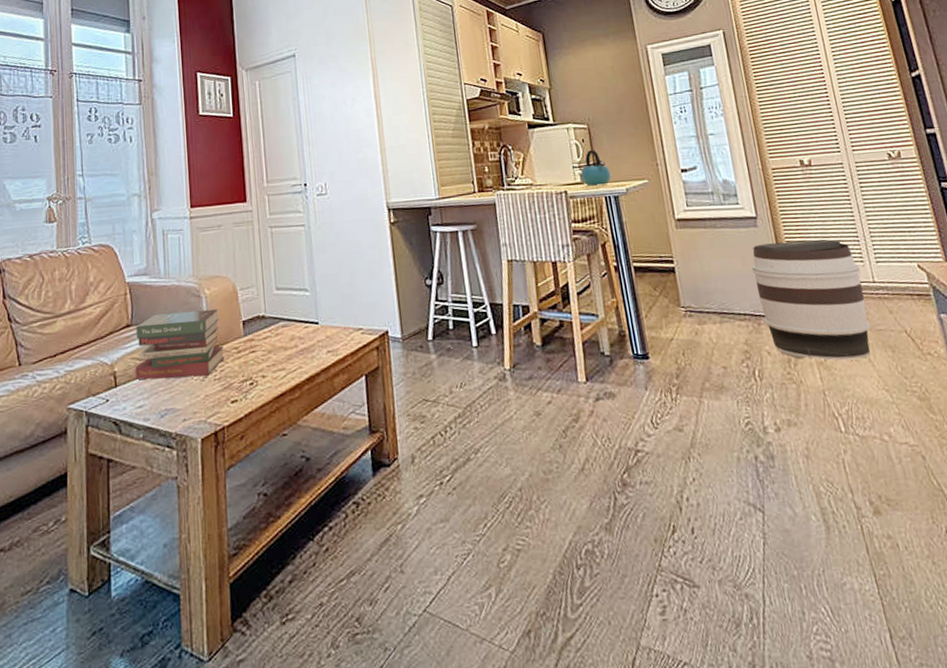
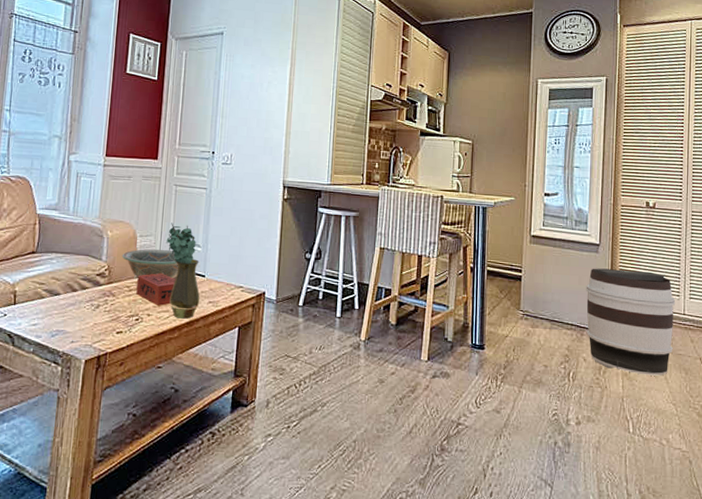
books: present [135,308,224,381] -> none [34,246,117,307]
decorative bowl: none [224,299,288,336] -> present [122,249,178,279]
decorative box: none [245,327,287,364] -> present [136,273,176,306]
vase: none [269,268,318,376] -> present [166,223,200,319]
kettle: present [580,150,611,186] -> none [457,164,484,196]

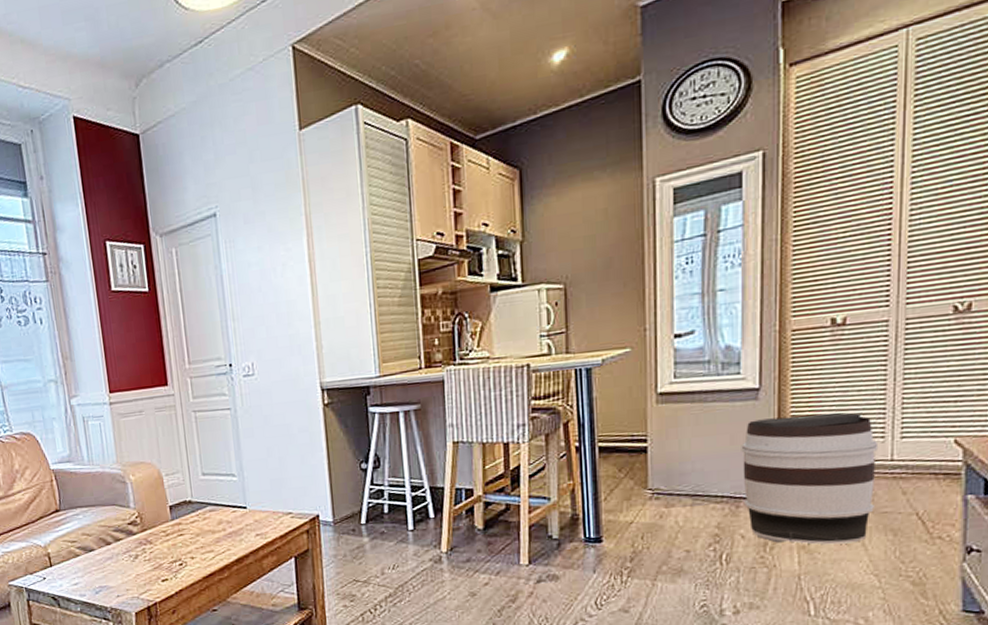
decorative bowl: present [122,249,178,279] -> none [150,485,216,520]
decorative box: present [136,273,176,306] -> none [172,512,215,547]
vase: present [166,223,200,319] -> none [195,454,246,557]

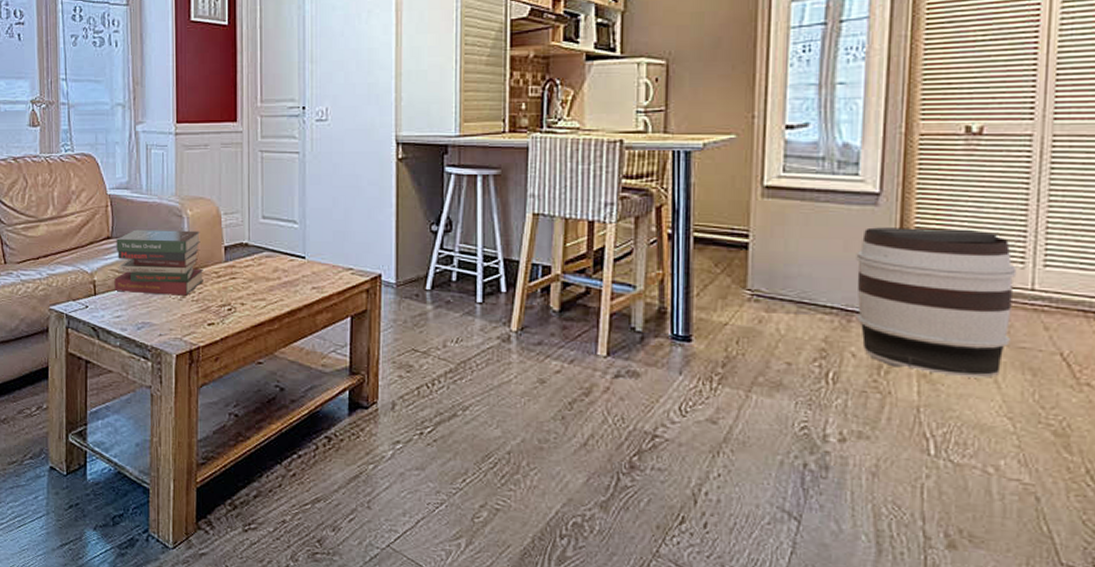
books: none [64,494,153,561] -> present [114,229,203,296]

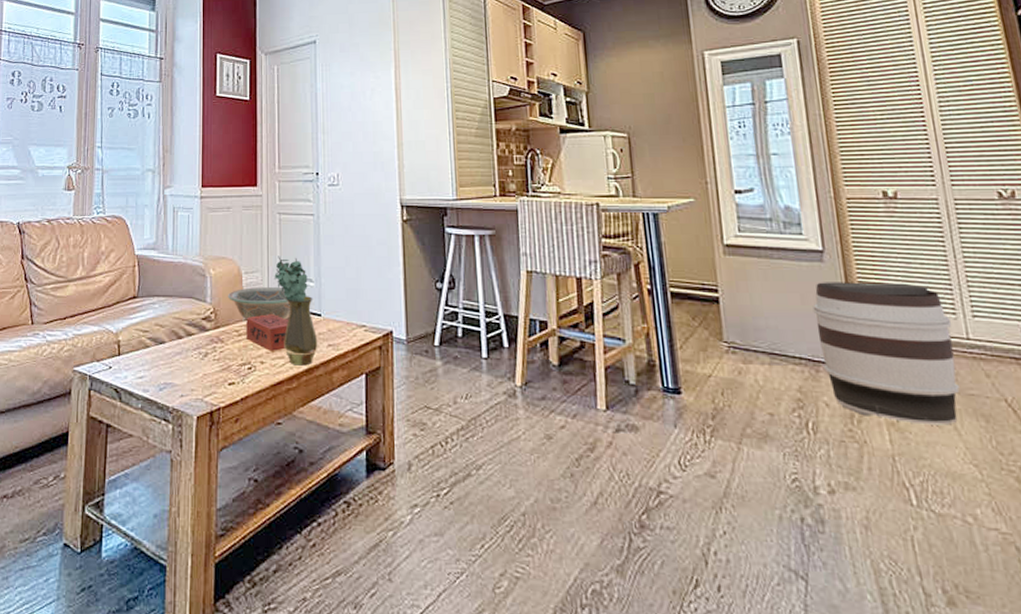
books: present [114,229,203,296] -> none [138,289,225,355]
decorative bowl: none [205,227,272,262] -> present [227,286,290,320]
decorative box: none [226,256,271,293] -> present [246,314,289,351]
vase: none [255,196,302,308] -> present [274,256,318,366]

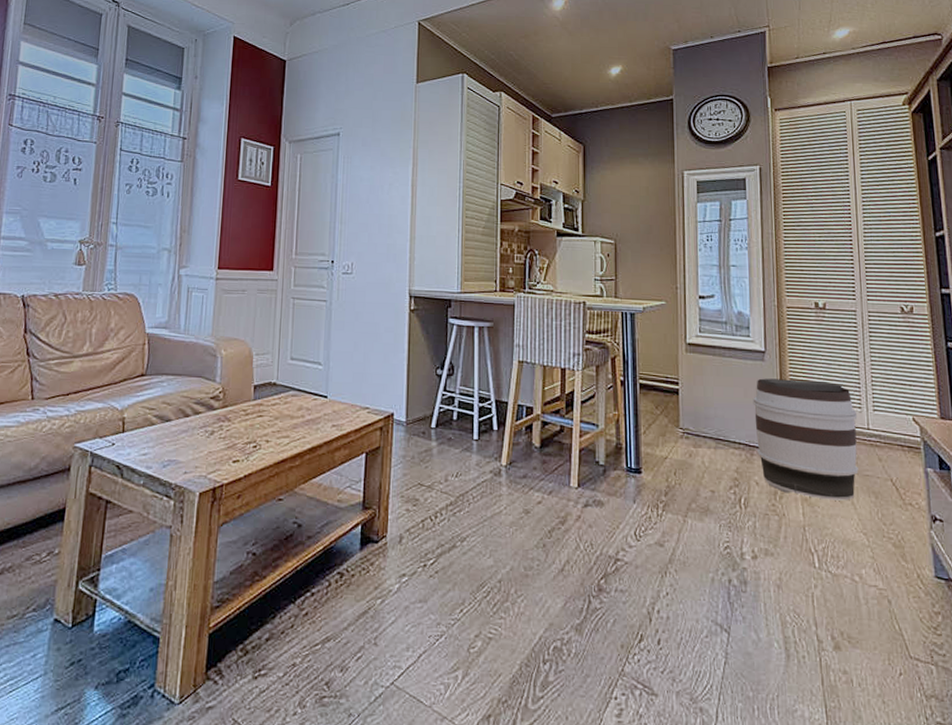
decorative bowl: present [227,286,290,320] -> none [237,368,298,401]
decorative box: present [246,314,289,351] -> none [253,395,296,431]
vase: present [274,256,318,366] -> none [284,339,323,445]

